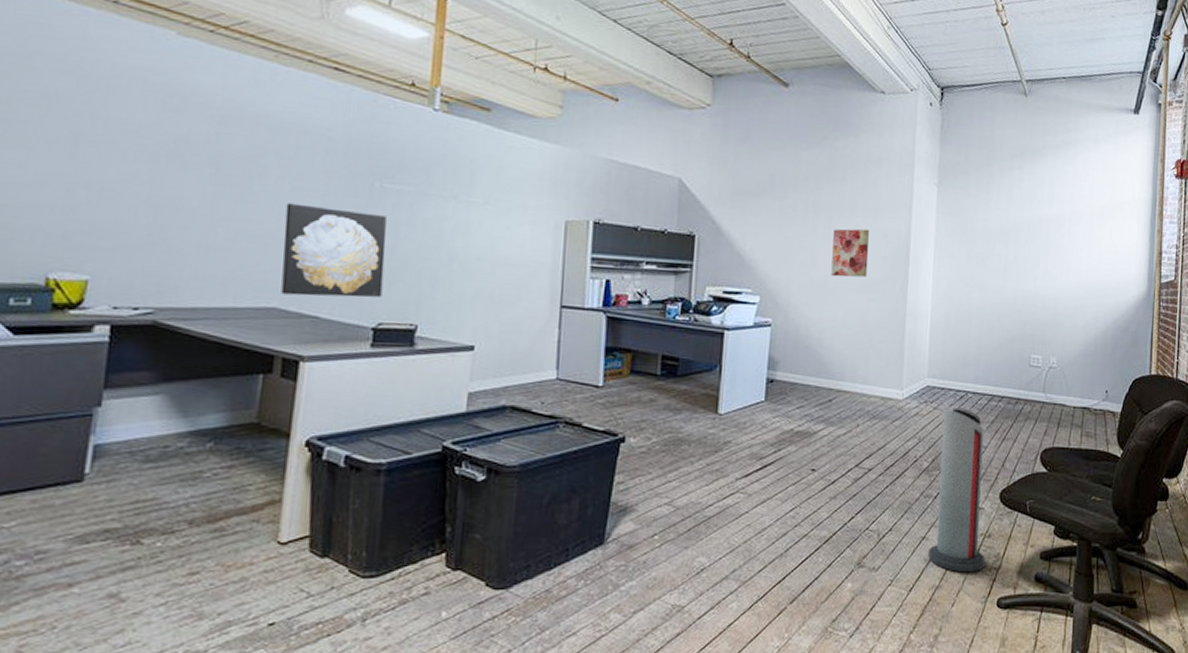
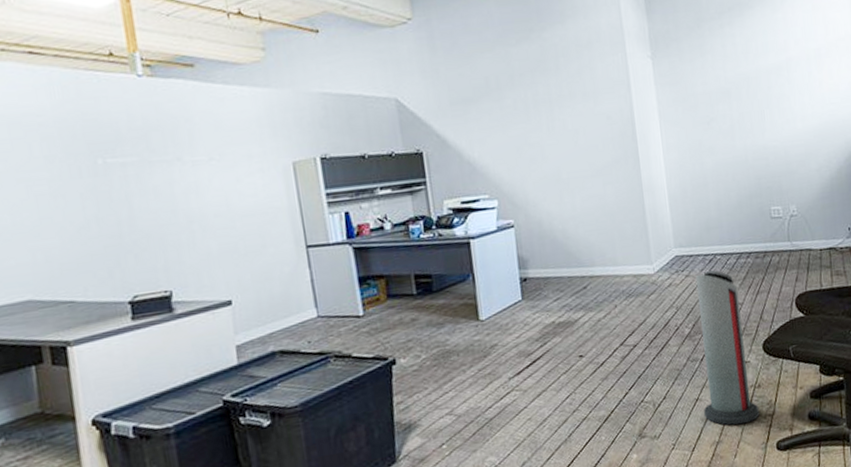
wall art: present [281,203,386,298] -> none [15,190,131,286]
wall art: present [831,228,869,278] -> none [556,114,599,168]

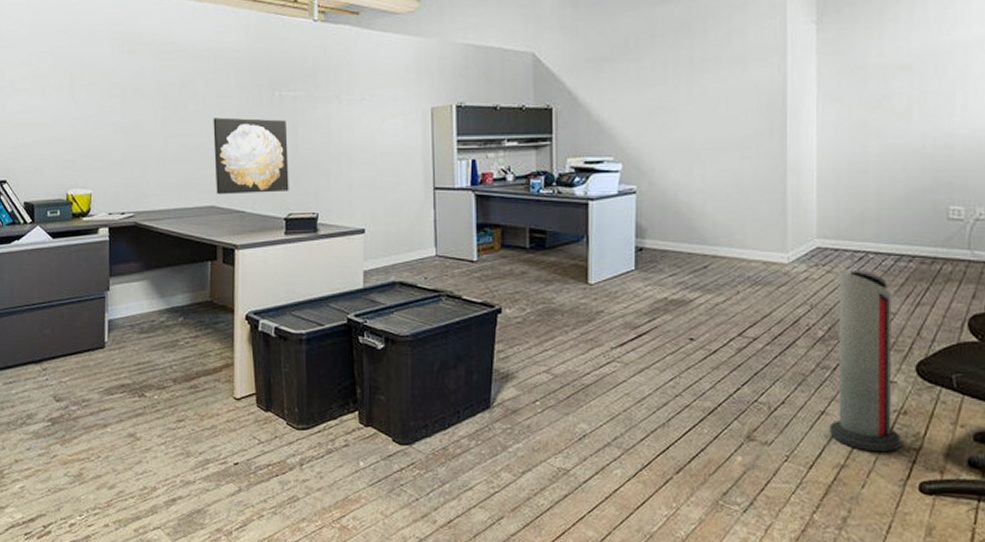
wall art: none [15,190,131,286] -> present [213,117,289,195]

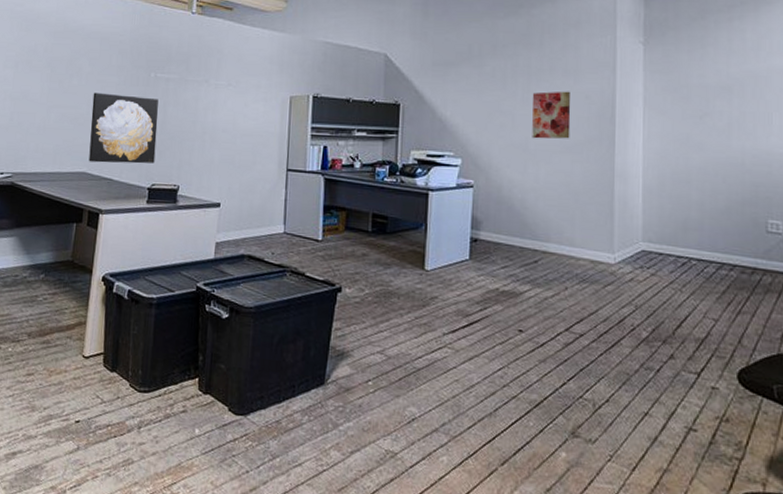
wall art: none [696,81,739,136] -> present [532,91,571,139]
air purifier: present [830,268,902,453] -> none [653,273,724,460]

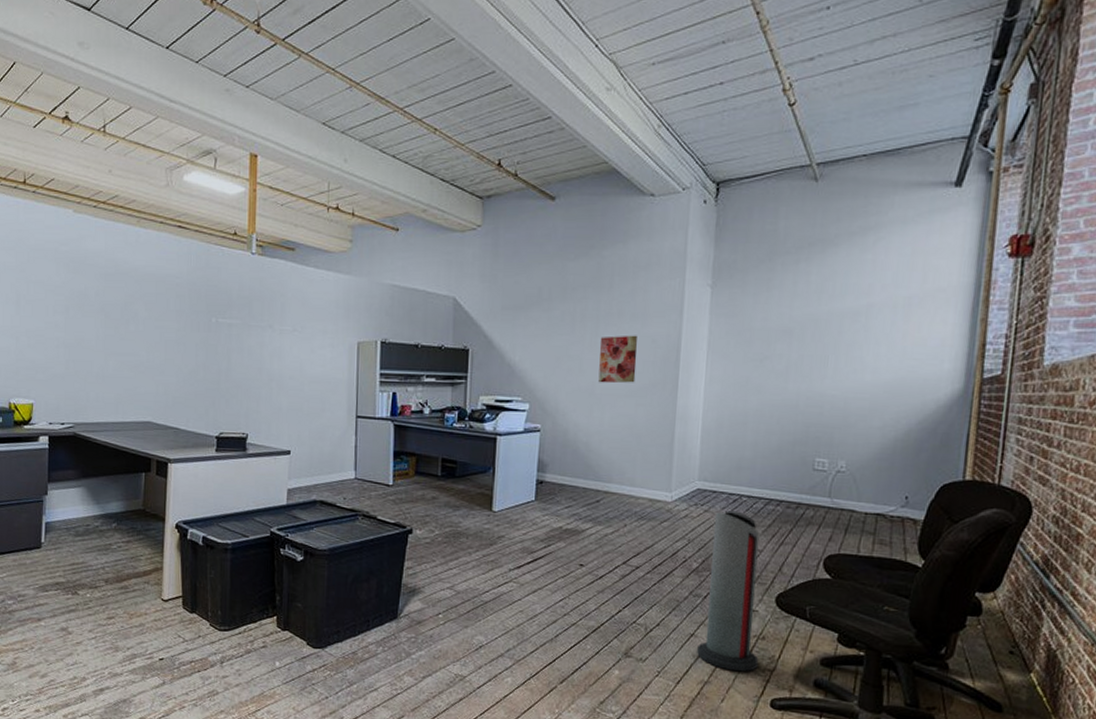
wall art: present [88,92,158,164] -> none [152,339,222,412]
air purifier: none [653,273,724,460] -> present [697,509,760,672]

